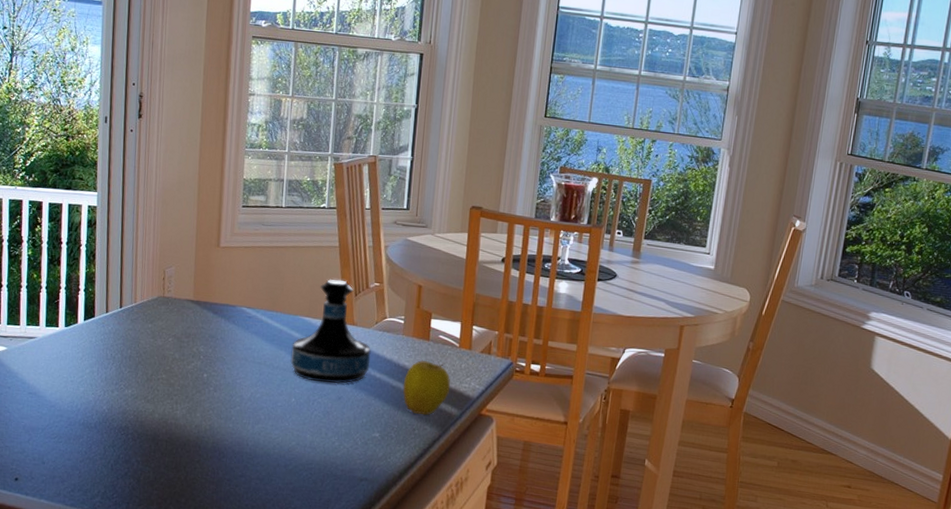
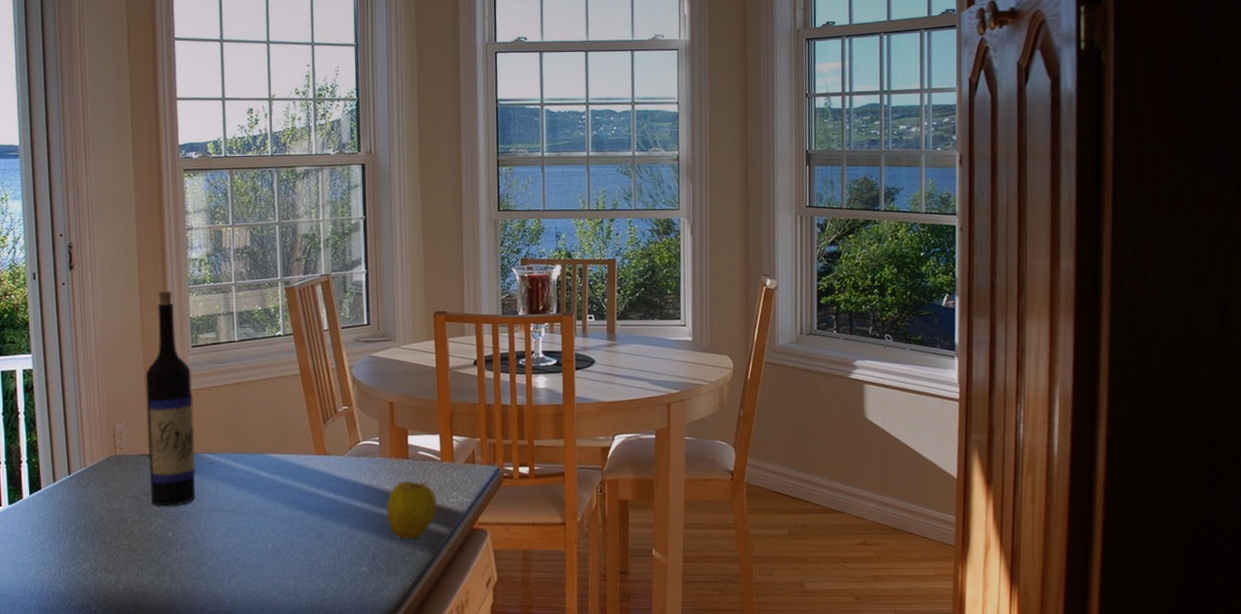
wine bottle: none [191,150,239,351] -> present [145,291,196,507]
tequila bottle: present [290,279,371,384] -> none [261,408,349,522]

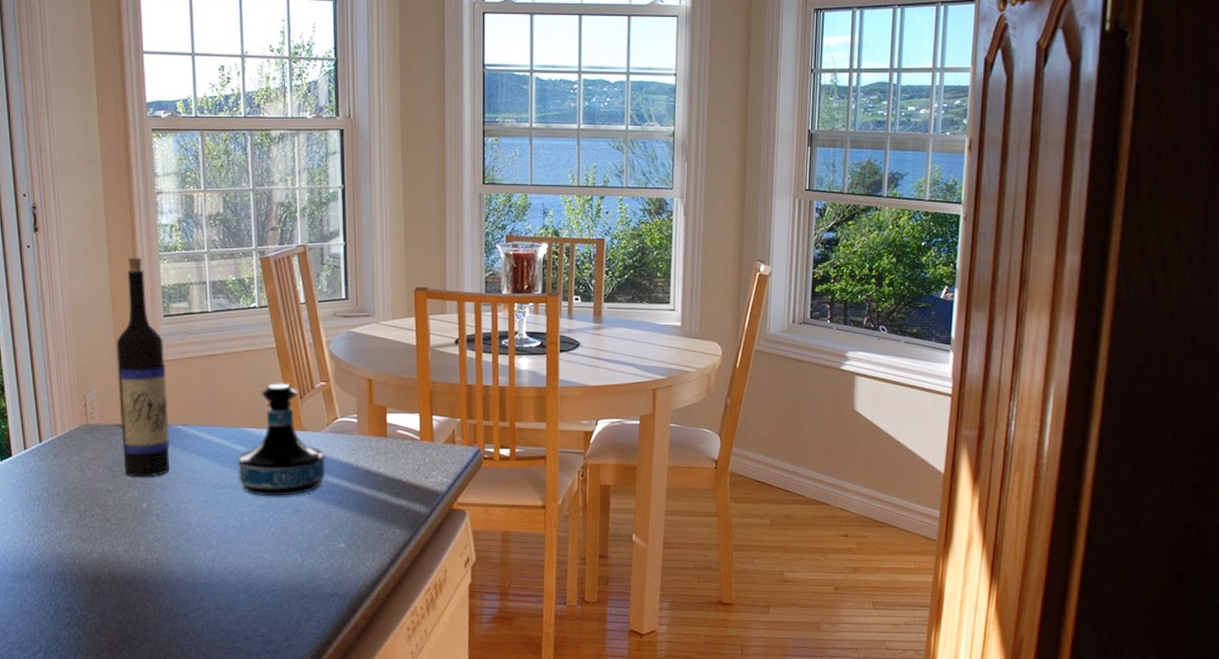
tequila bottle: none [261,408,349,522] -> present [237,383,326,497]
apple: present [386,480,437,540] -> none [364,458,416,518]

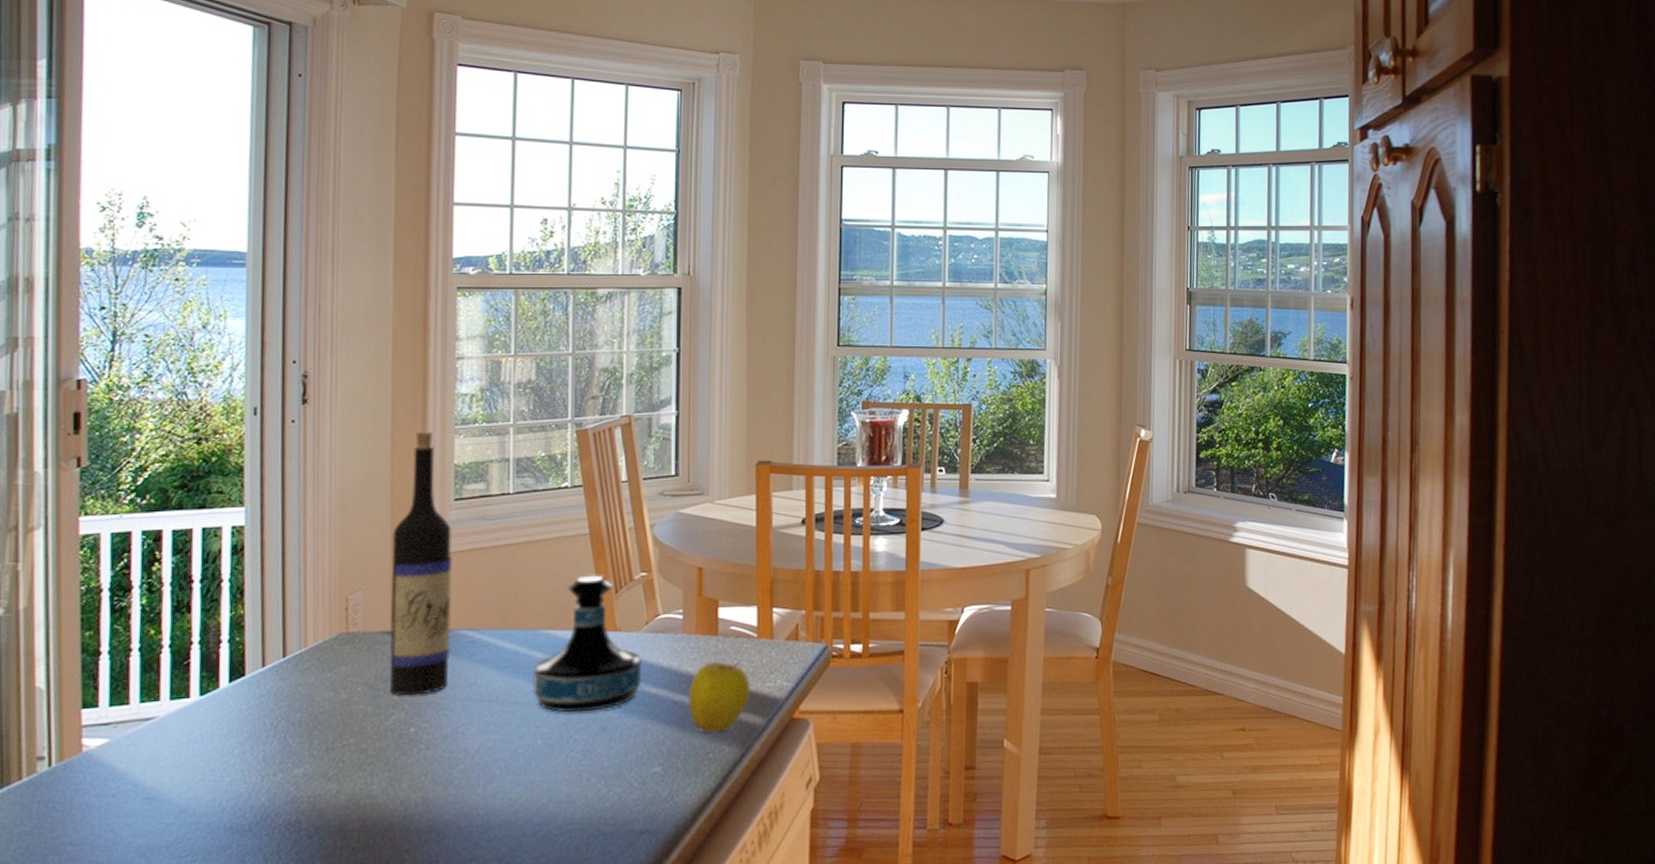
apple: none [364,458,416,518] -> present [688,661,751,733]

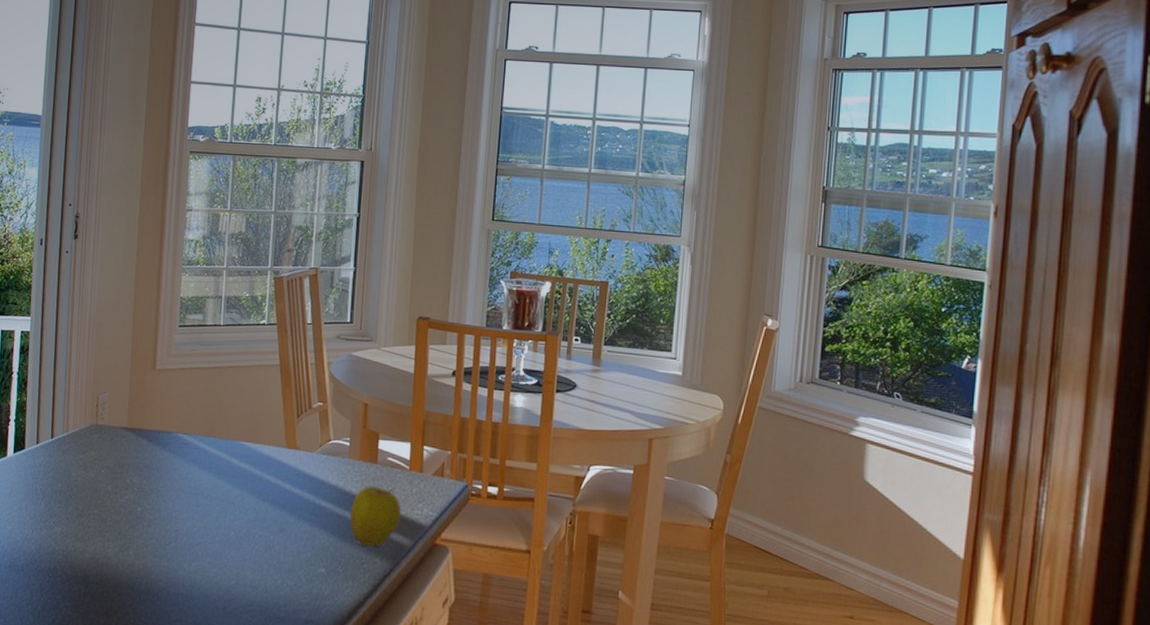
wine bottle: present [389,431,452,696] -> none [124,268,176,482]
tequila bottle: present [532,575,642,713] -> none [229,400,315,515]

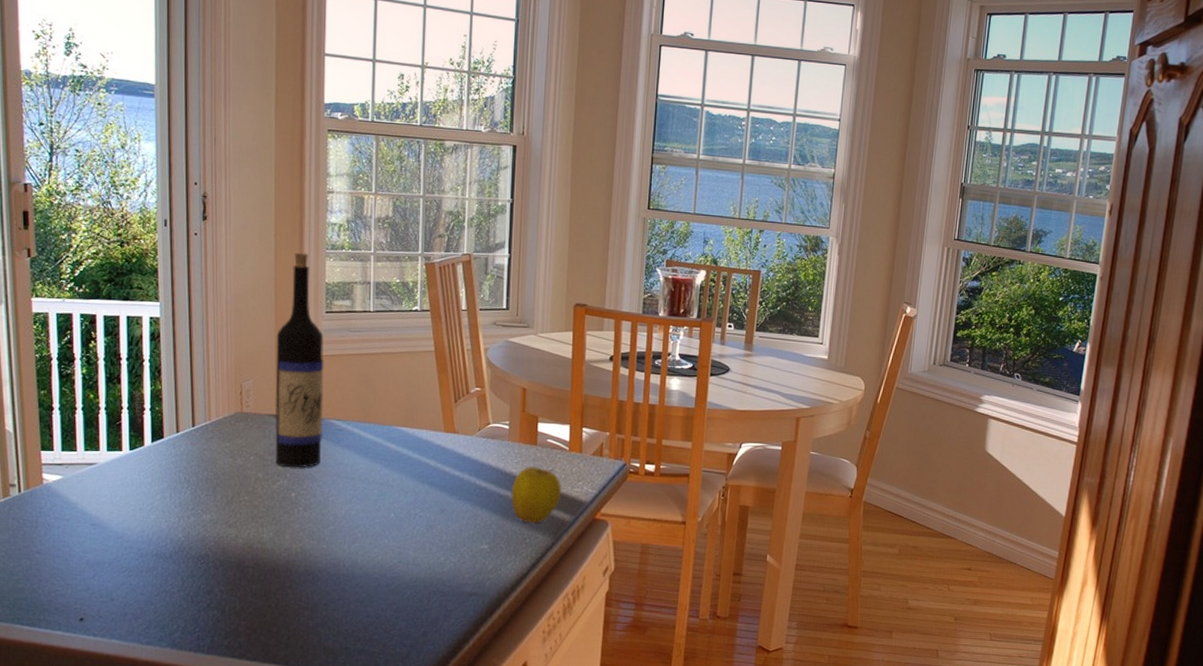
wine bottle: none [124,268,176,482] -> present [275,252,324,468]

